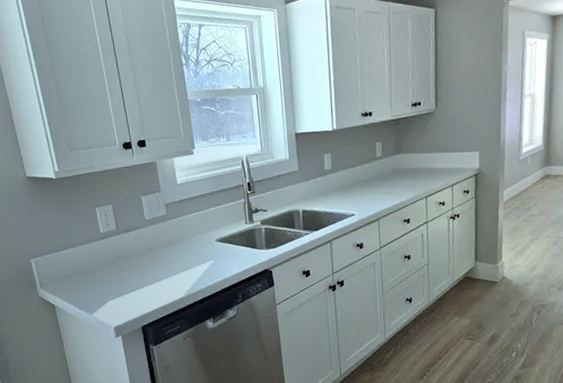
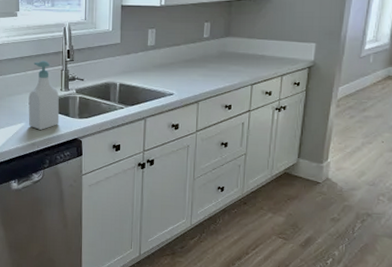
soap bottle: none [214,196,248,266] -> present [28,61,60,130]

